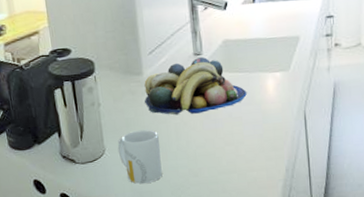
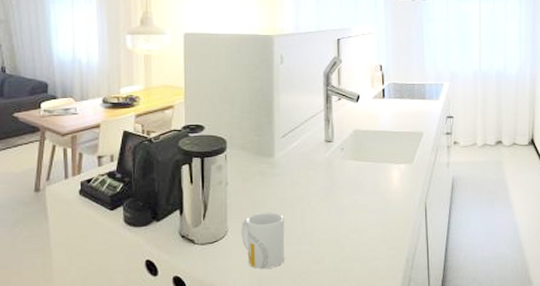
fruit bowl: present [144,57,247,115] -> none [274,145,373,200]

